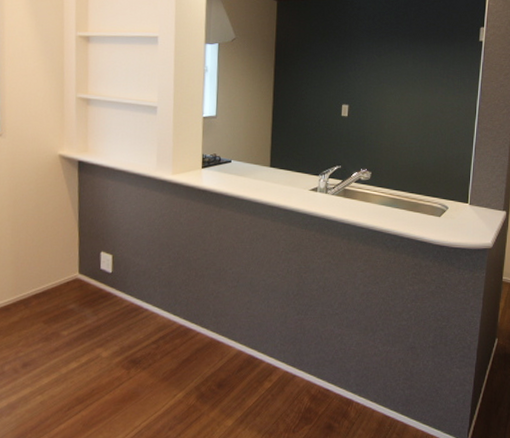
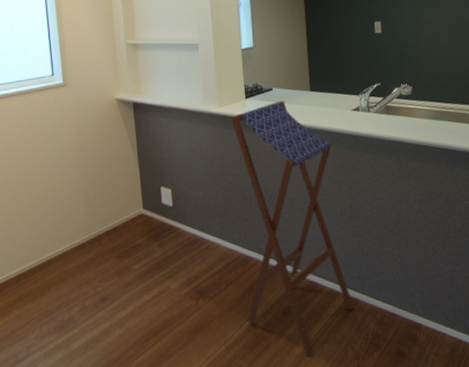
stool: none [180,174,291,431] -> present [231,100,355,359]

